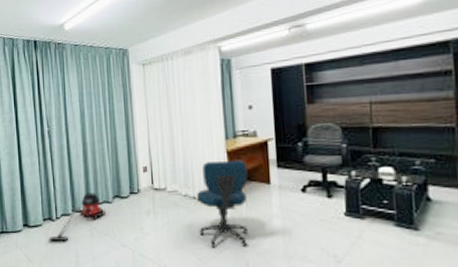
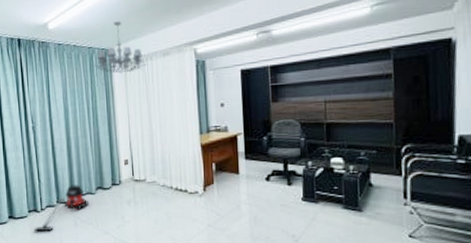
chandelier: none [110,19,168,75] -> present [93,21,148,74]
office chair: present [197,160,248,247] -> none [174,152,220,232]

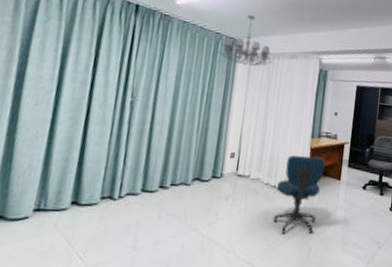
vacuum cleaner: present [34,185,89,232] -> none [102,172,181,224]
office chair: none [174,152,220,232] -> present [273,155,325,234]

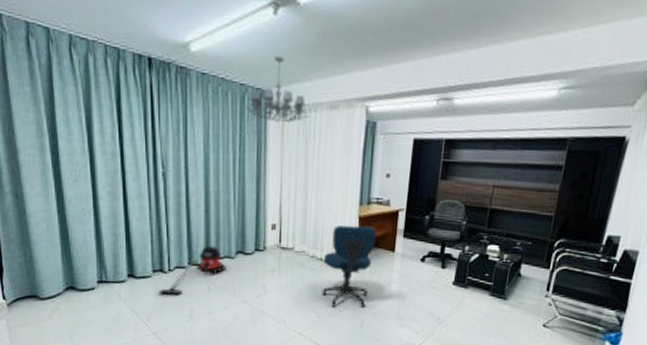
vacuum cleaner: none [102,172,181,224] -> present [159,246,226,295]

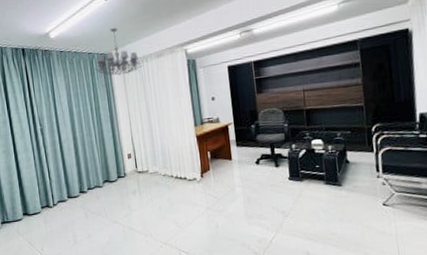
vacuum cleaner: present [159,246,226,295] -> none [47,180,97,226]
office chair: present [322,225,376,307] -> none [174,142,217,215]

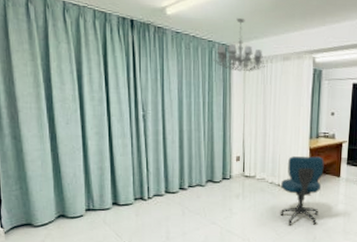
office chair: none [174,142,217,215] -> present [280,156,324,225]

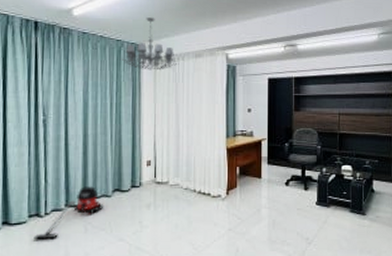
vacuum cleaner: none [139,176,198,220] -> present [33,186,103,240]
office chair: present [280,156,324,225] -> none [197,156,243,237]

